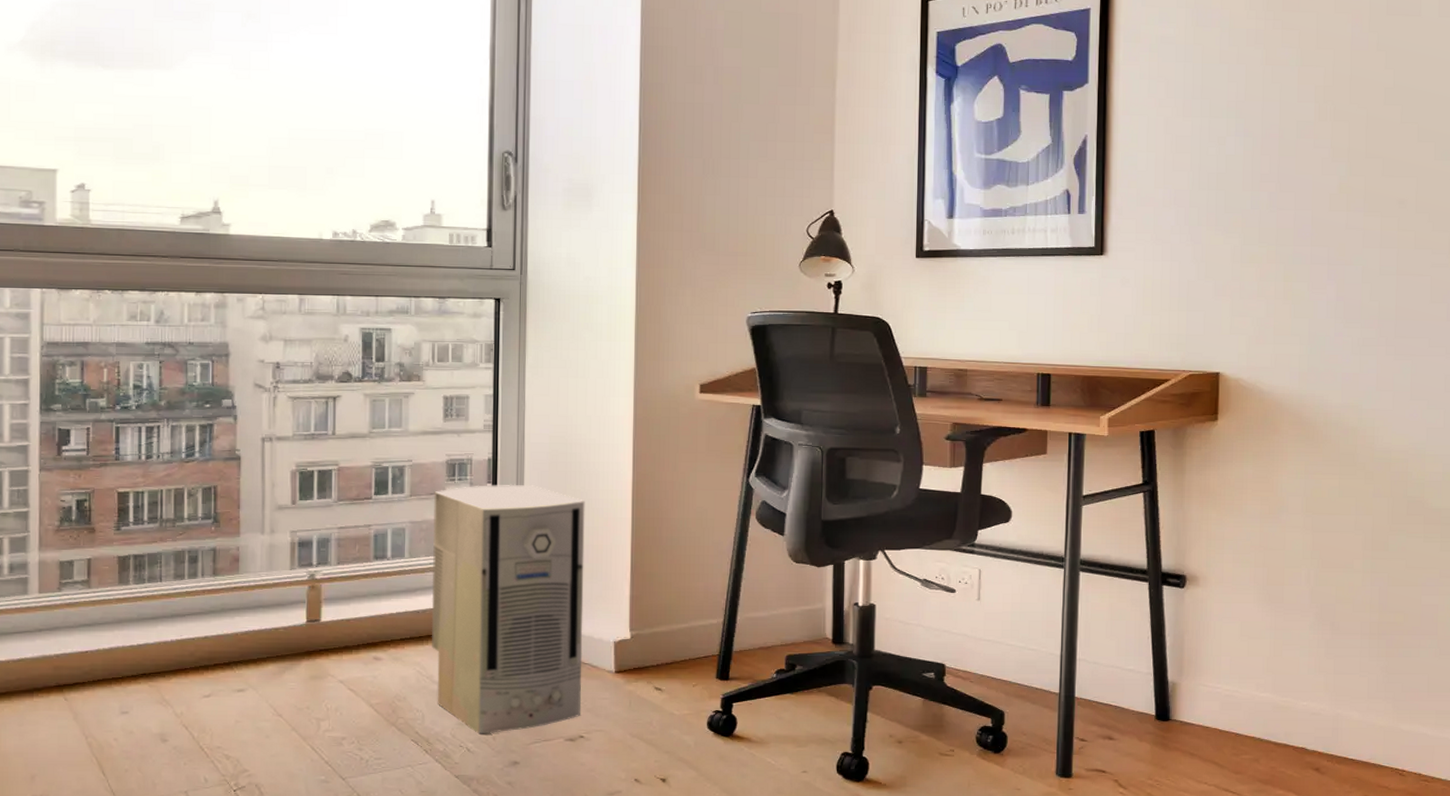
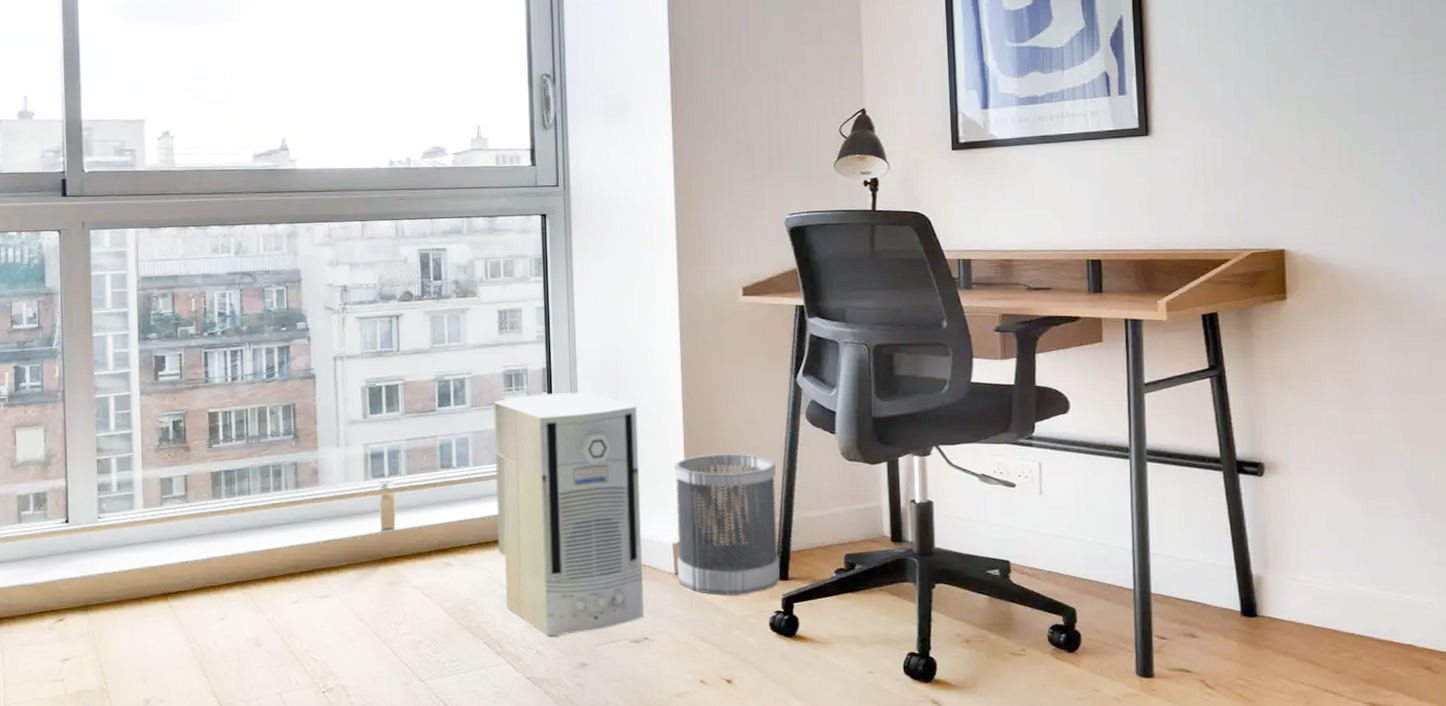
wastebasket: none [617,551,723,694] -> present [673,453,780,595]

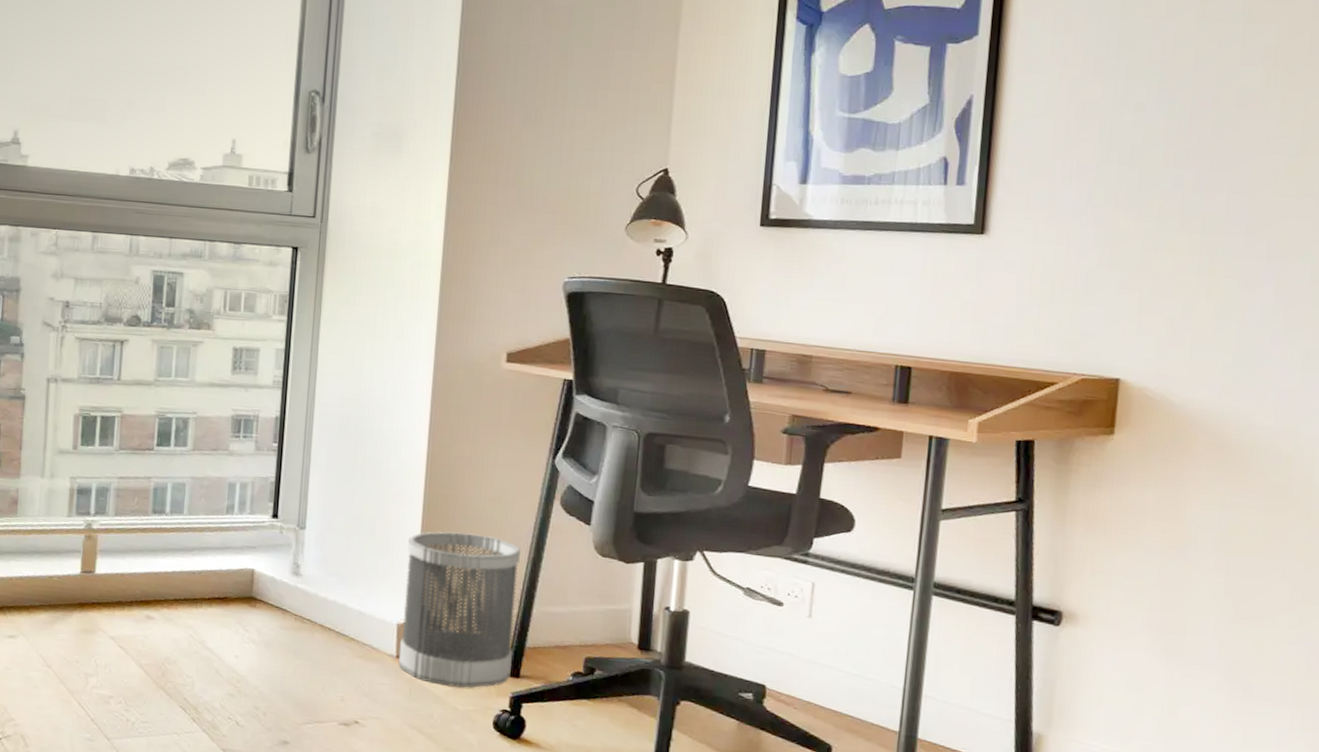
air purifier: present [493,392,645,637] -> none [205,444,375,709]

